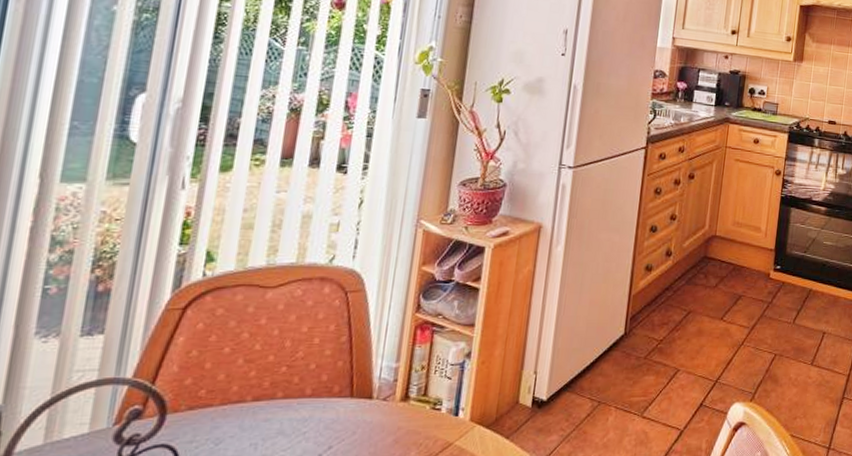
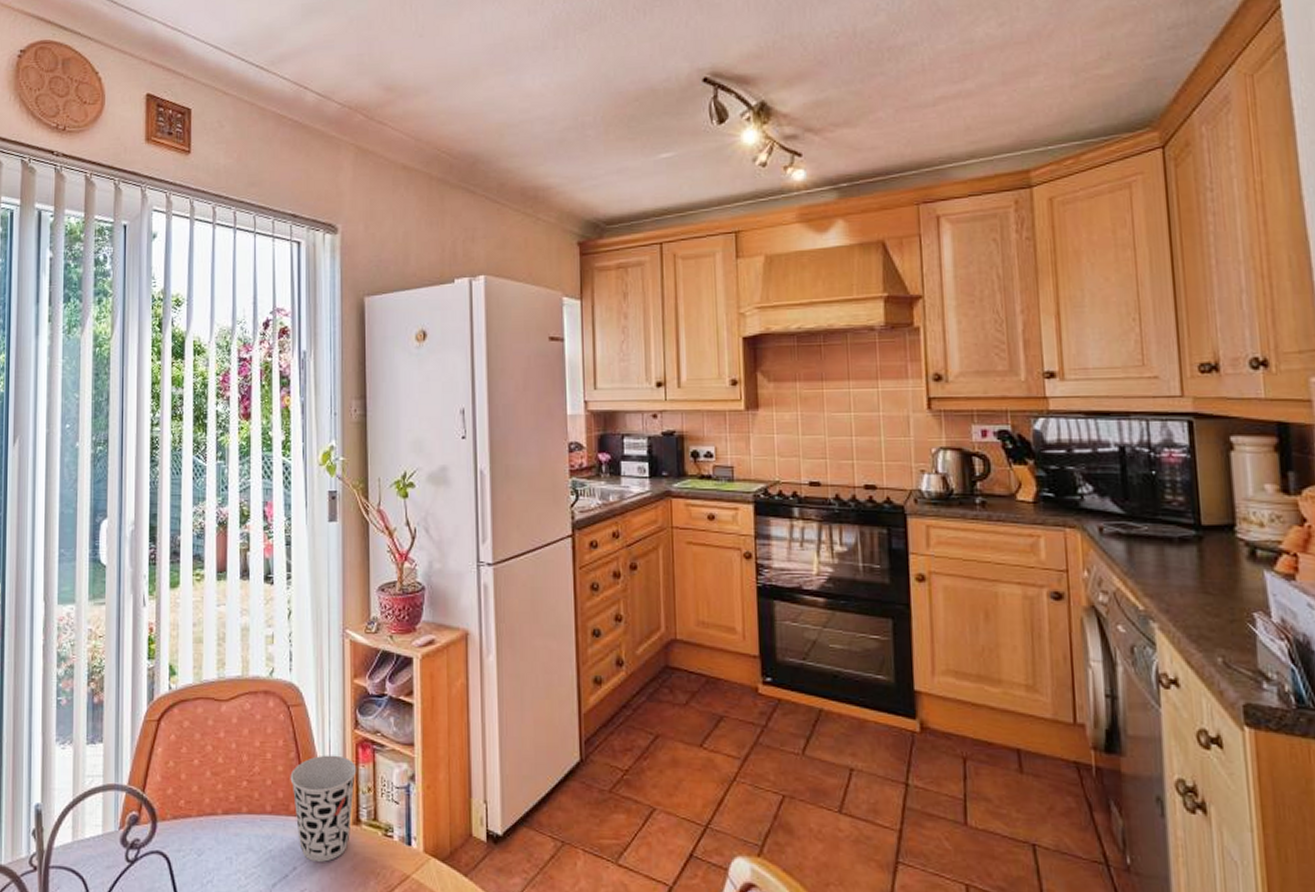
cup: none [337,337,413,439] -> present [290,755,357,862]

